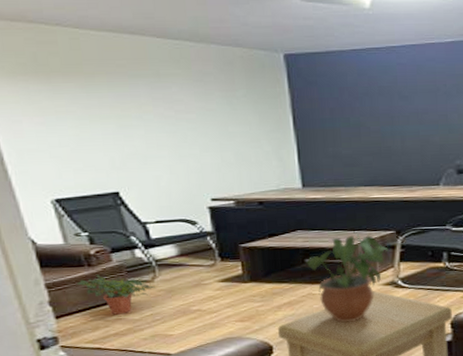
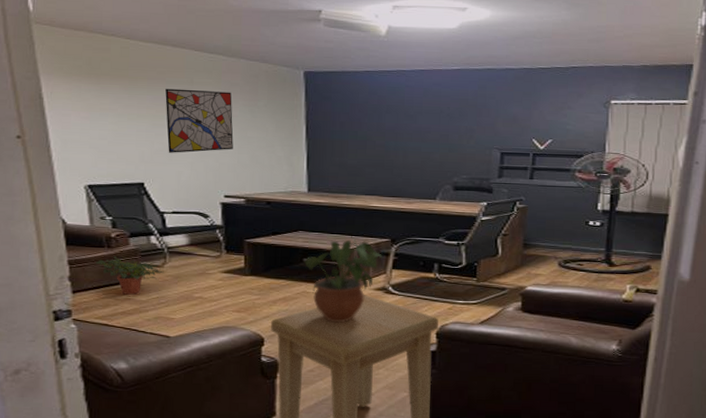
wall art: none [129,82,215,156] -> present [165,88,234,153]

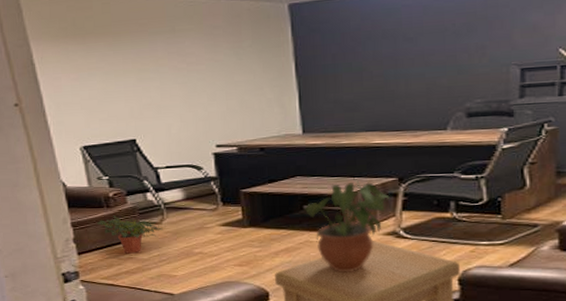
wall art: present [165,88,234,153] -> none [148,36,221,106]

